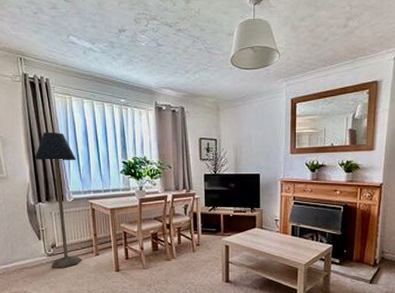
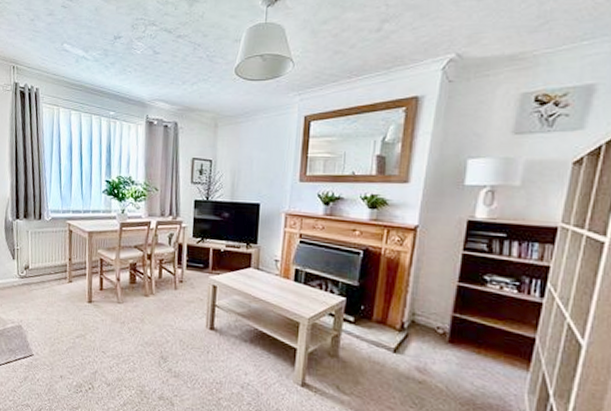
floor lamp: present [35,132,82,268] -> none [17,144,58,293]

